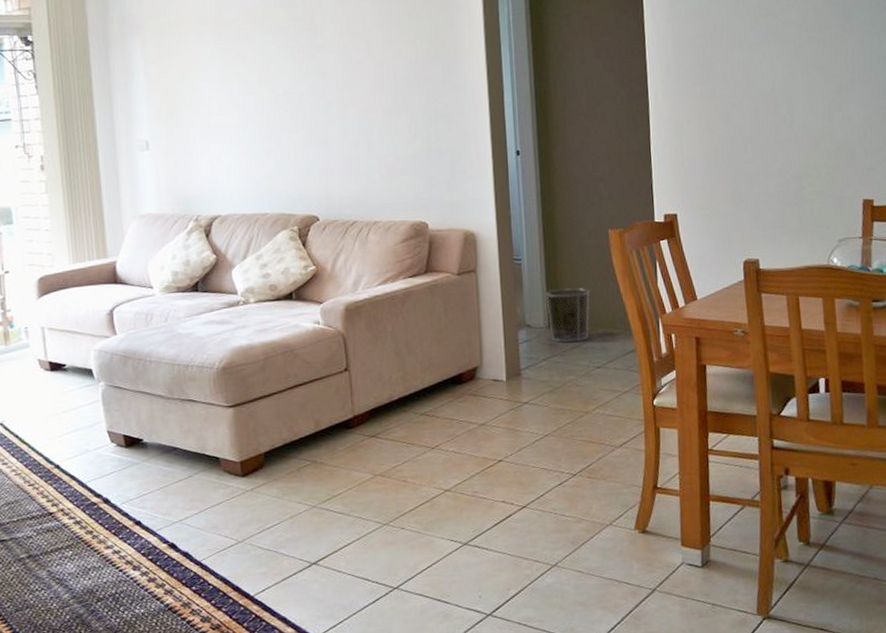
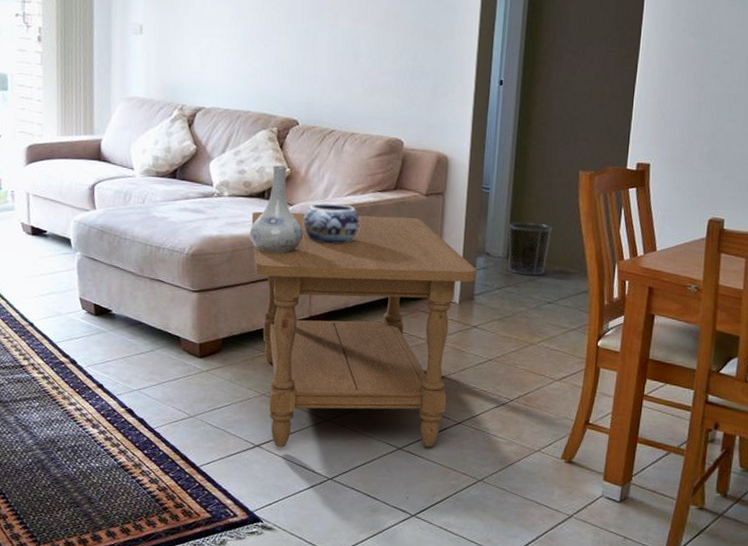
vase: none [281,264,337,356] -> present [250,165,303,254]
coffee table: none [281,299,520,562] -> present [251,211,477,448]
decorative bowl: none [335,295,394,338] -> present [303,203,360,244]

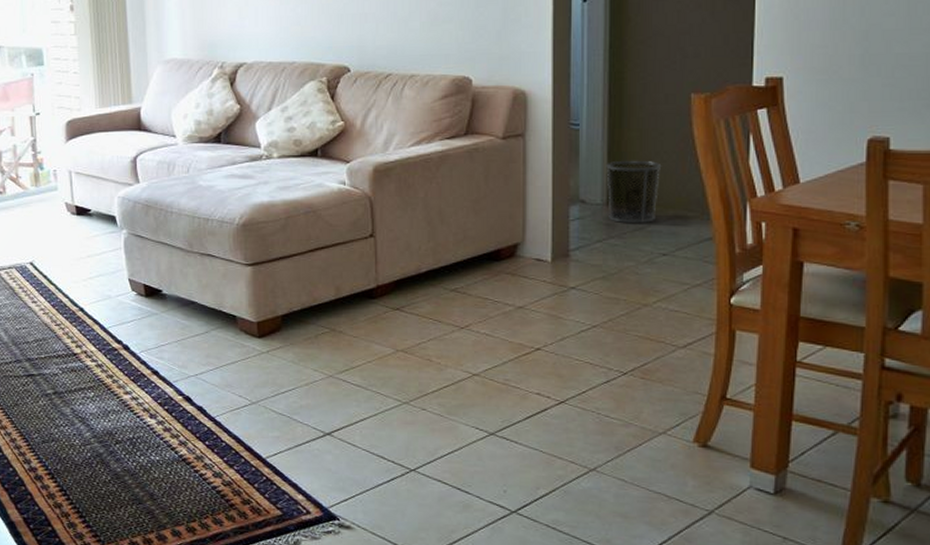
vase: present [250,165,303,254] -> none [304,119,363,217]
coffee table: present [251,211,477,448] -> none [304,165,570,435]
decorative bowl: present [303,203,360,244] -> none [363,156,427,202]

